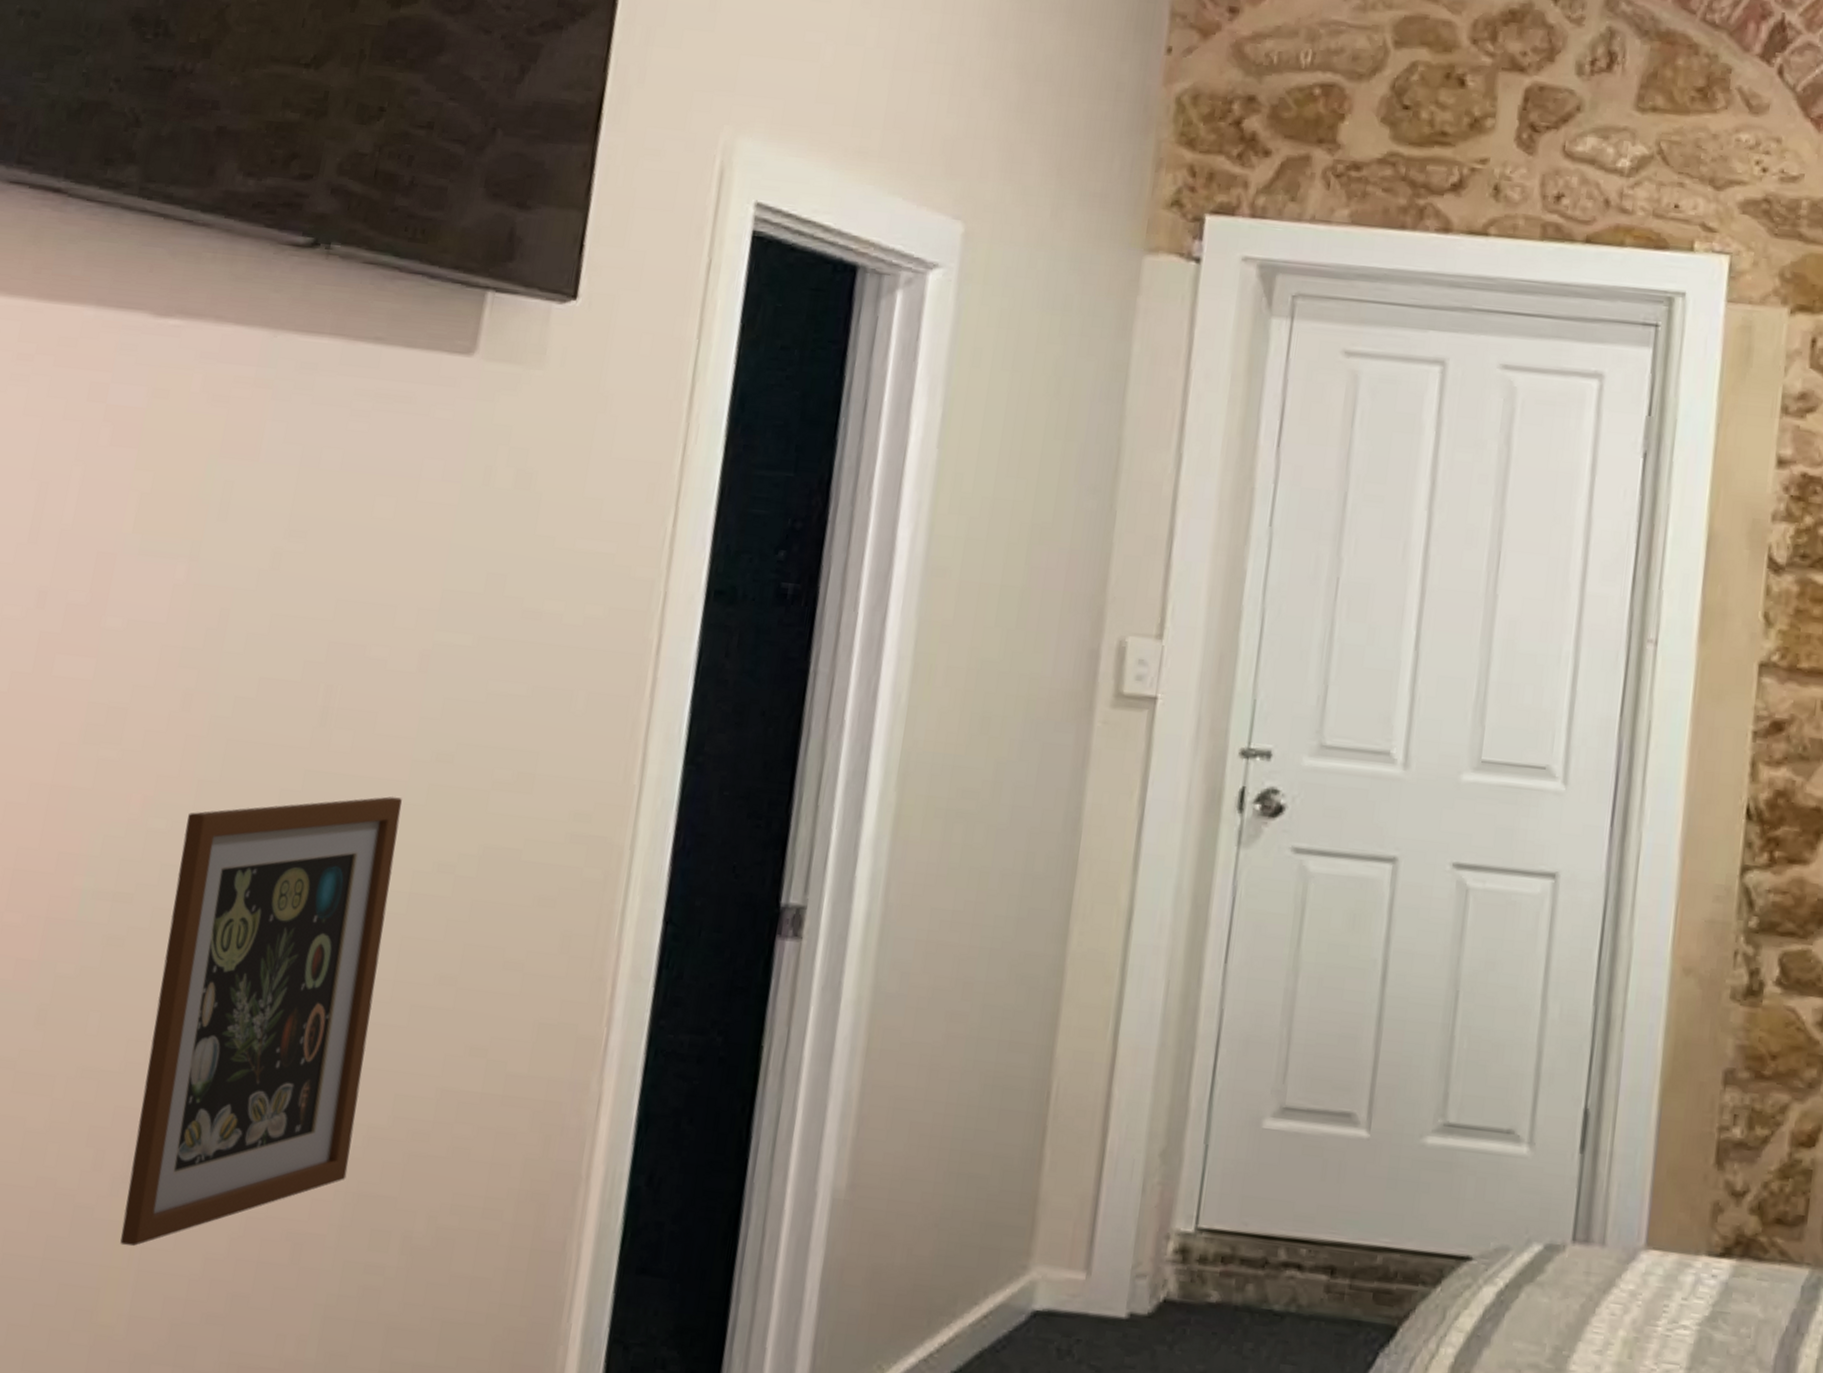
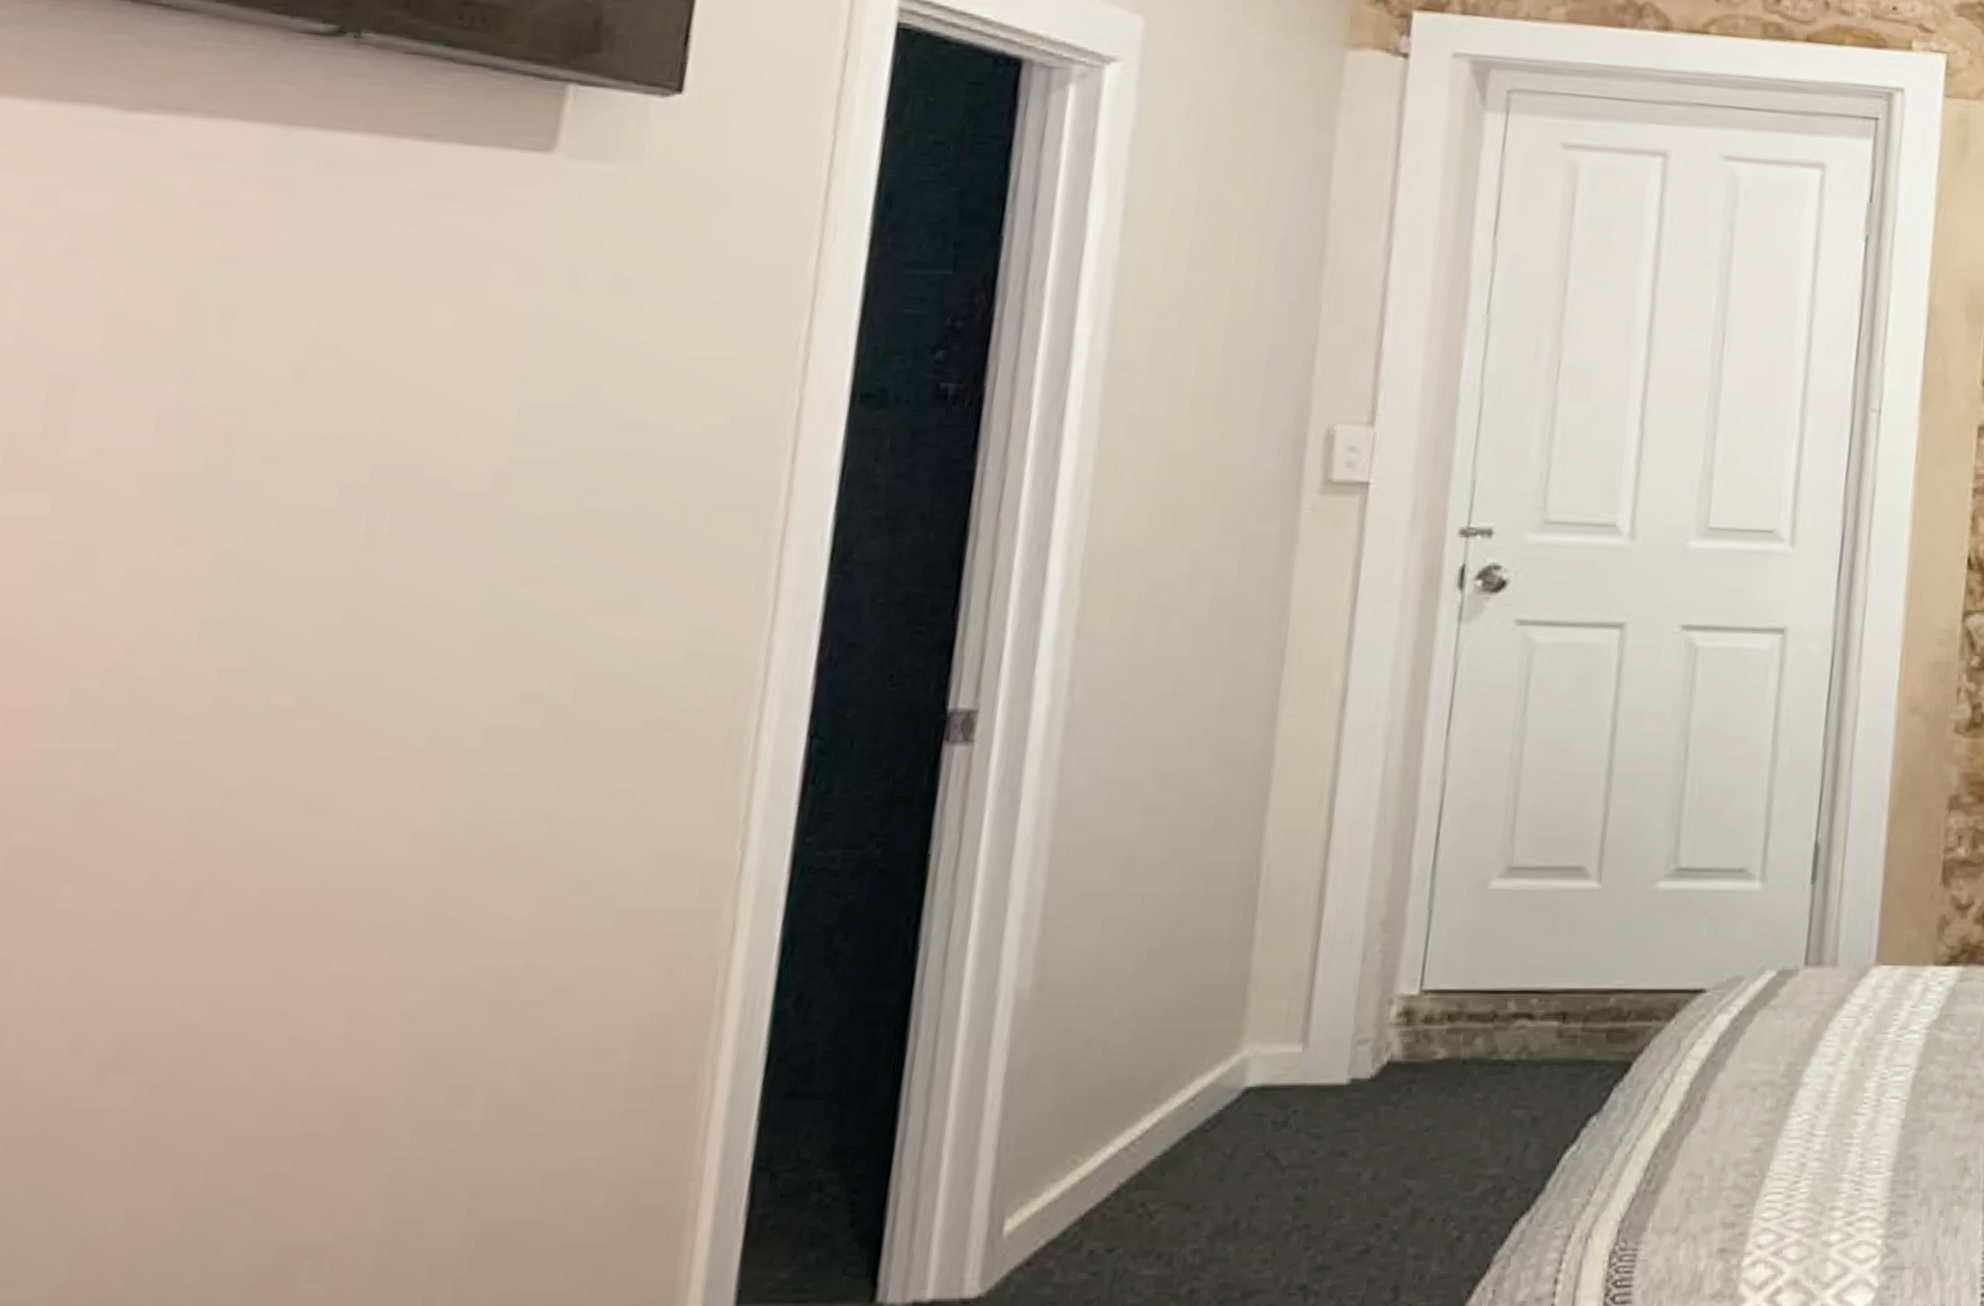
picture frame: present [120,796,402,1247] -> none [111,626,475,1136]

